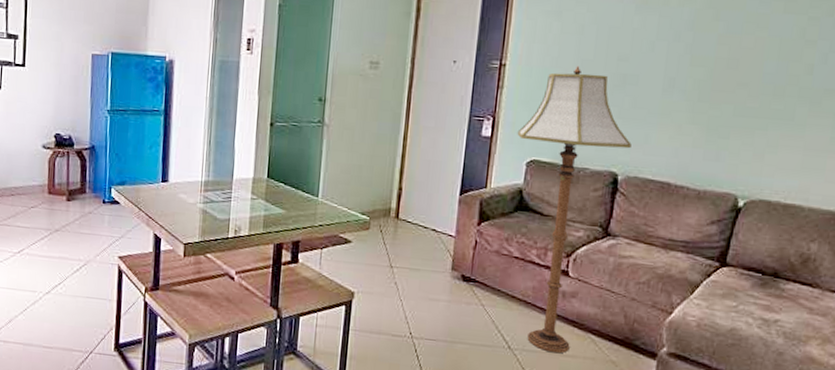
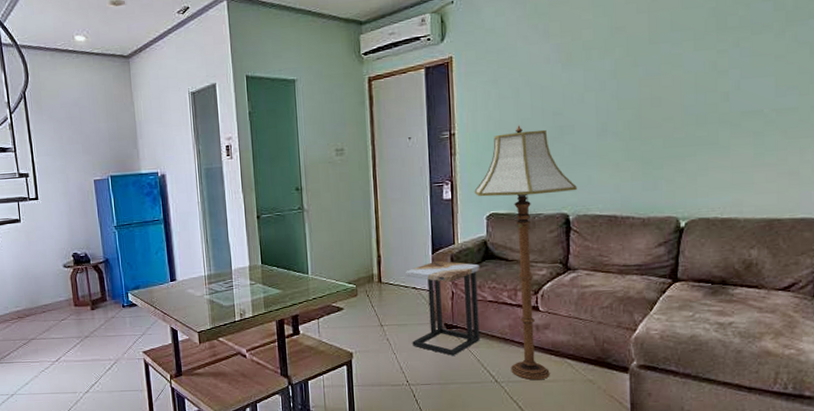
side table: none [422,203,511,313] -> present [406,260,481,357]

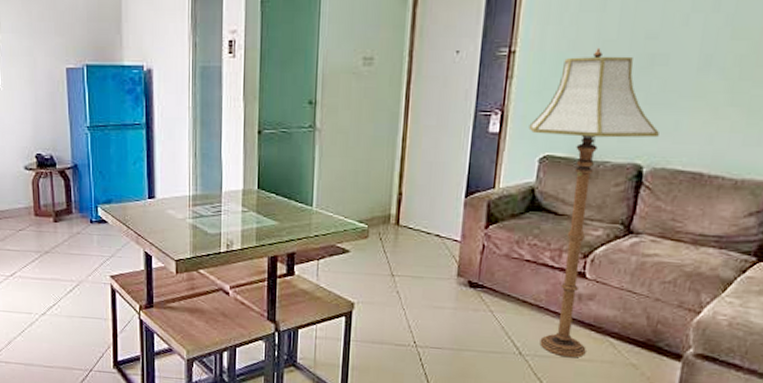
side table: present [406,260,481,357] -> none [426,206,522,320]

